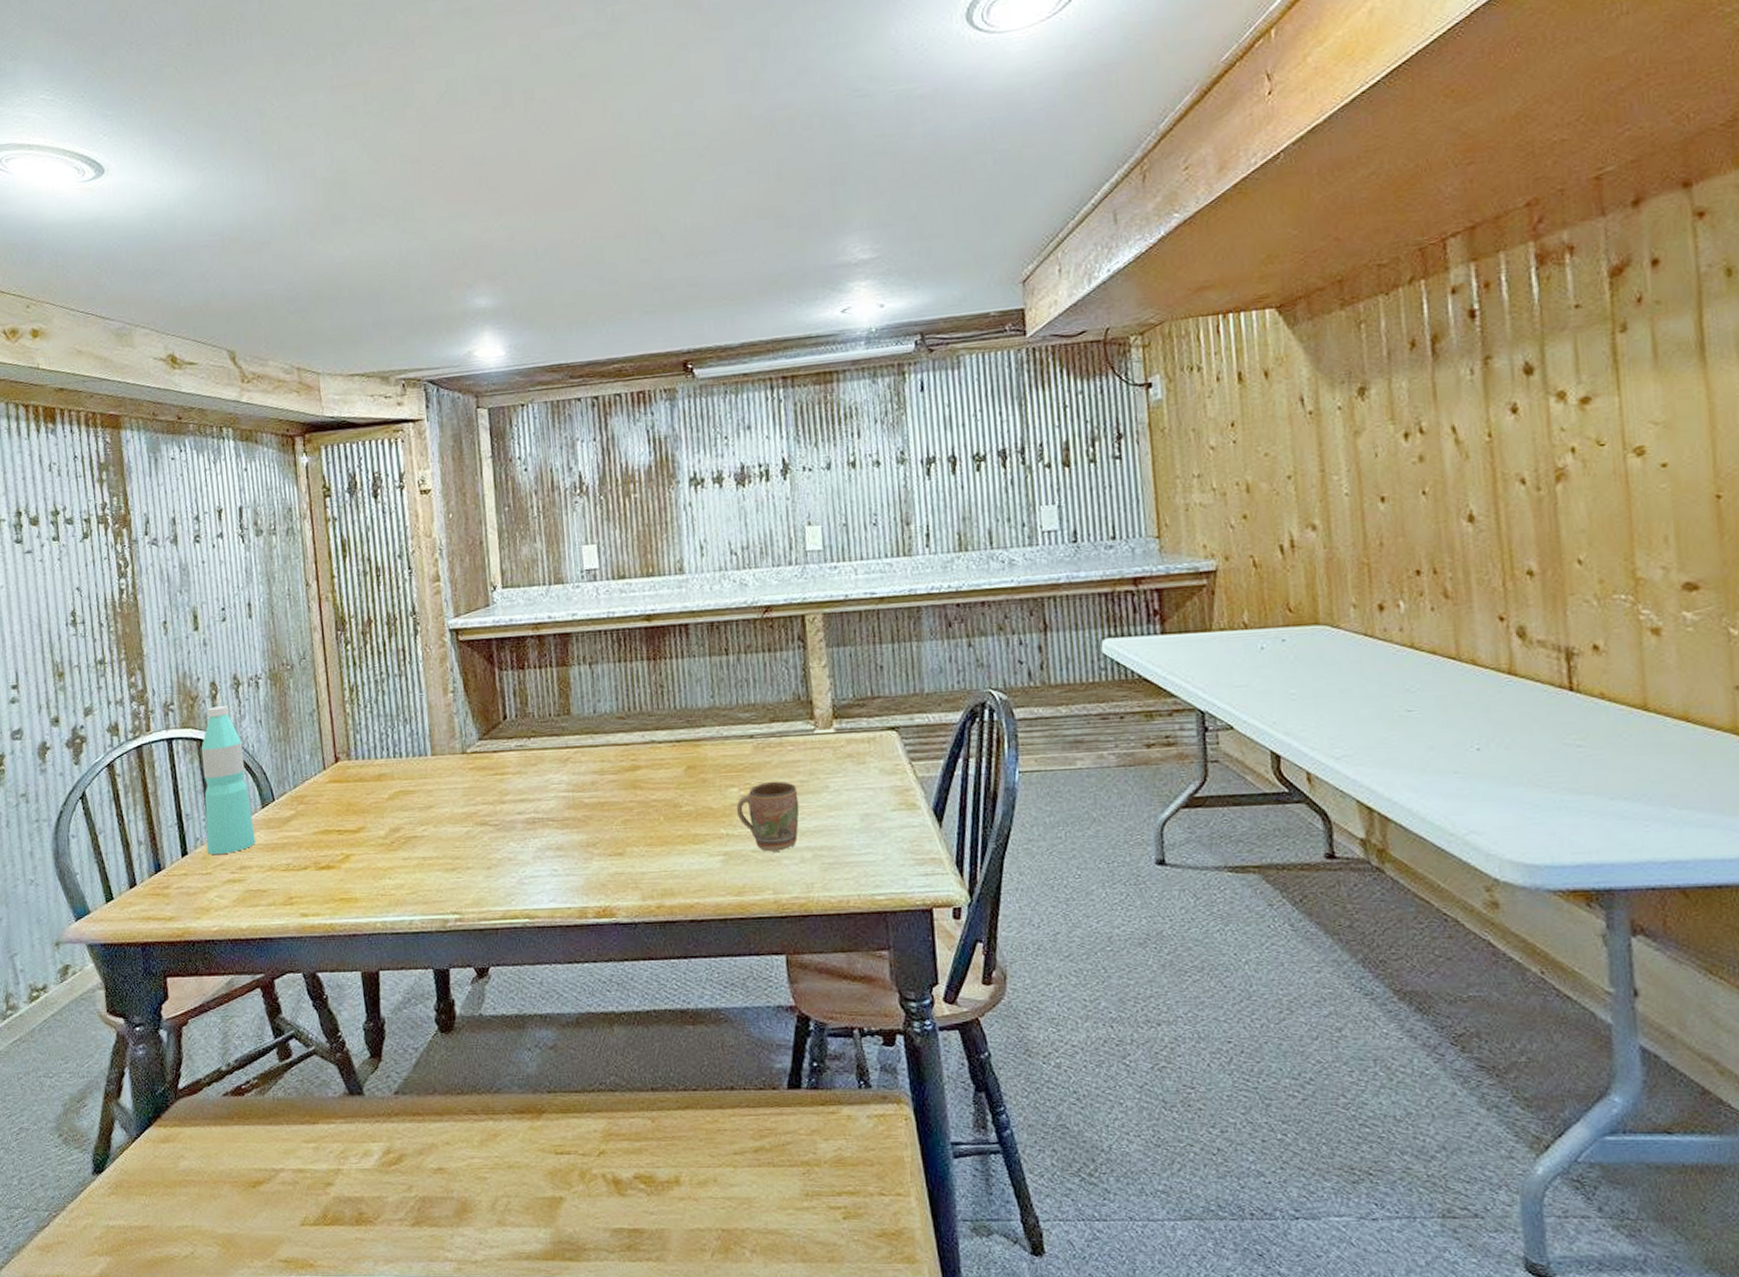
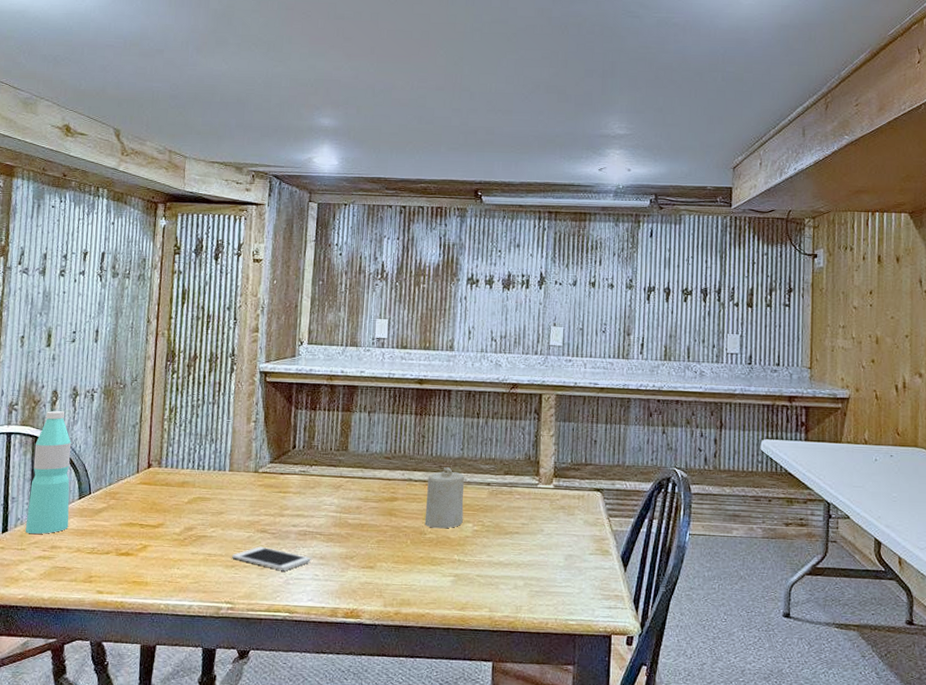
cell phone: none [451,842,546,868] -> present [232,546,311,570]
candle: none [674,721,726,799] -> present [424,467,465,529]
mug: present [736,781,800,852] -> none [469,521,519,578]

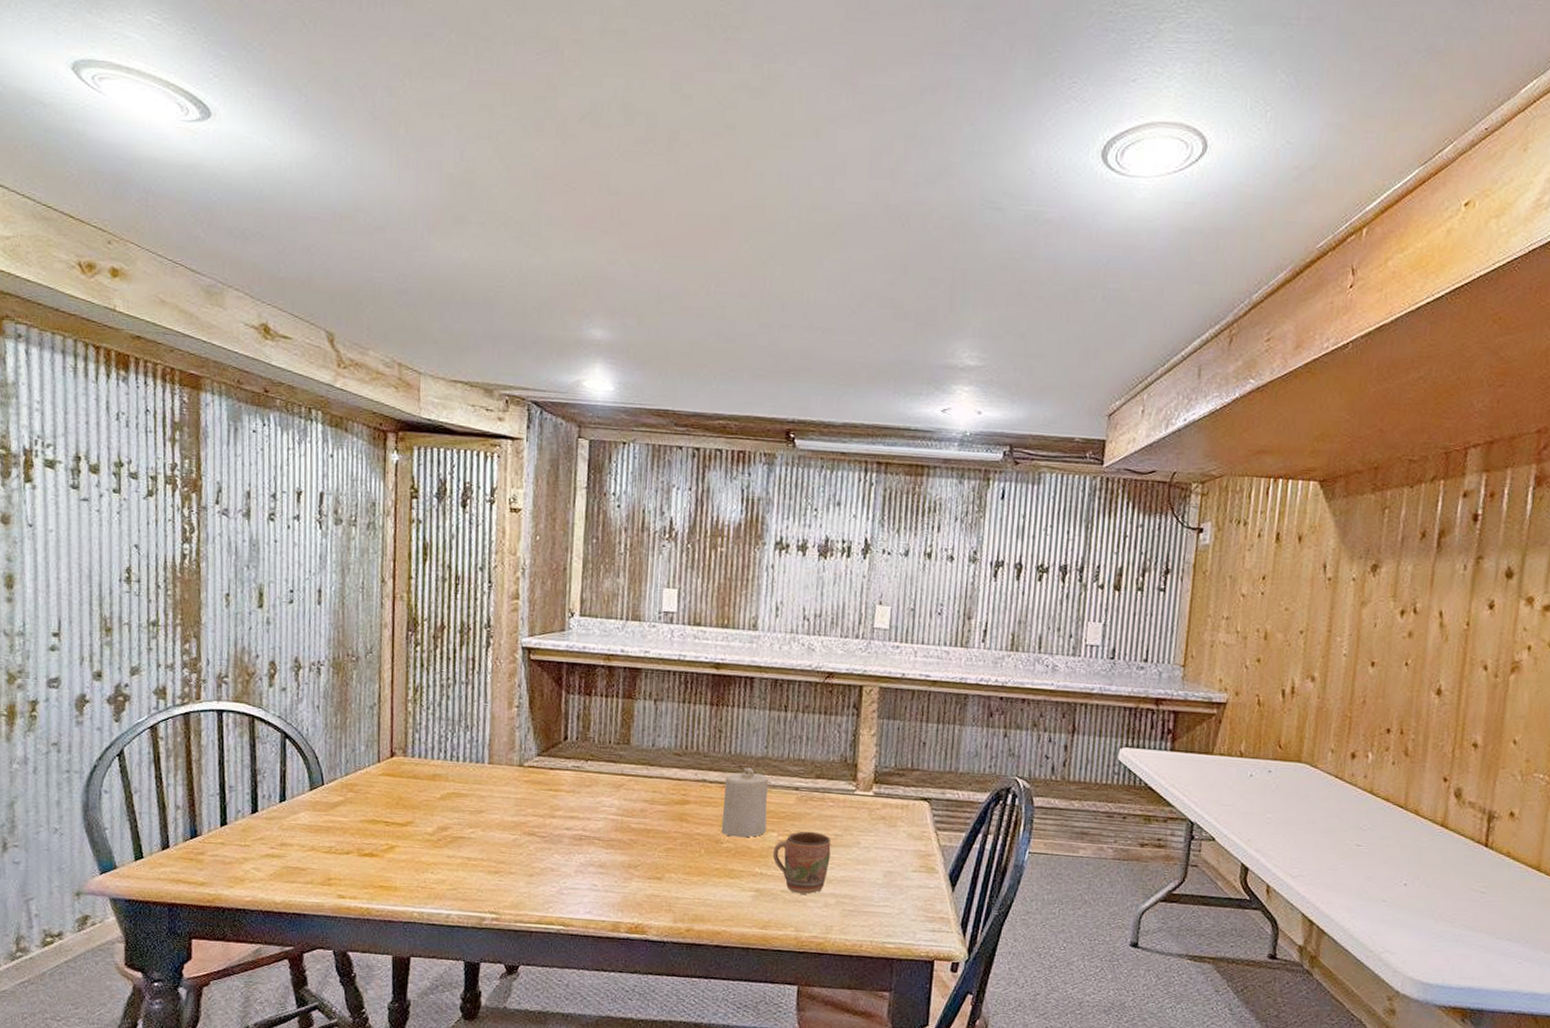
water bottle: present [25,411,72,534] -> none [248,685,300,829]
cell phone: present [232,546,311,570] -> none [495,850,588,879]
mug: none [469,521,519,578] -> present [772,831,831,894]

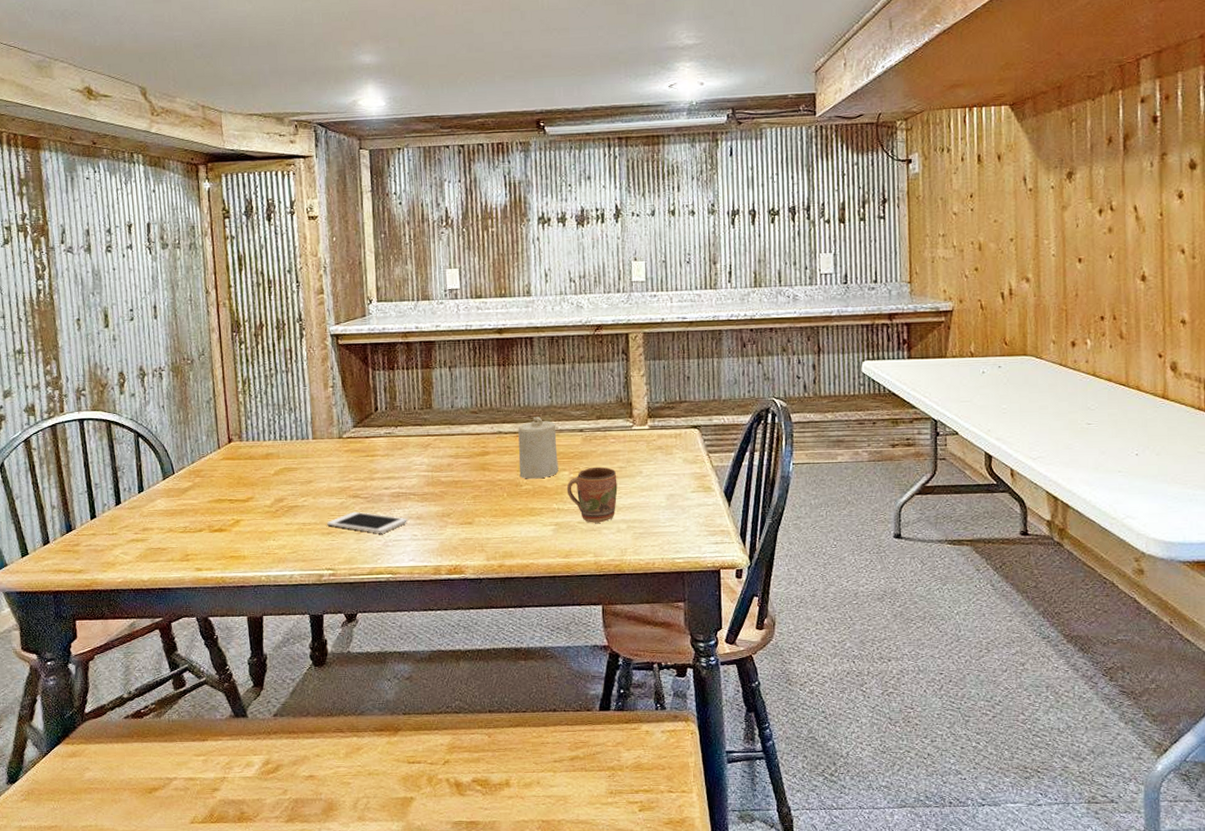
cell phone: none [495,850,588,879] -> present [327,511,407,533]

